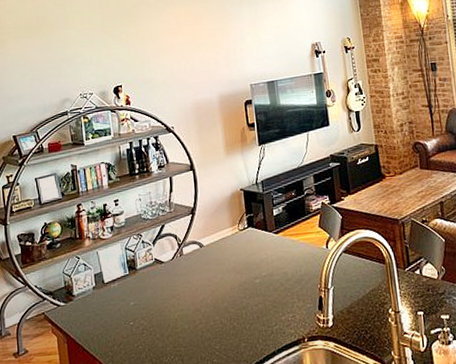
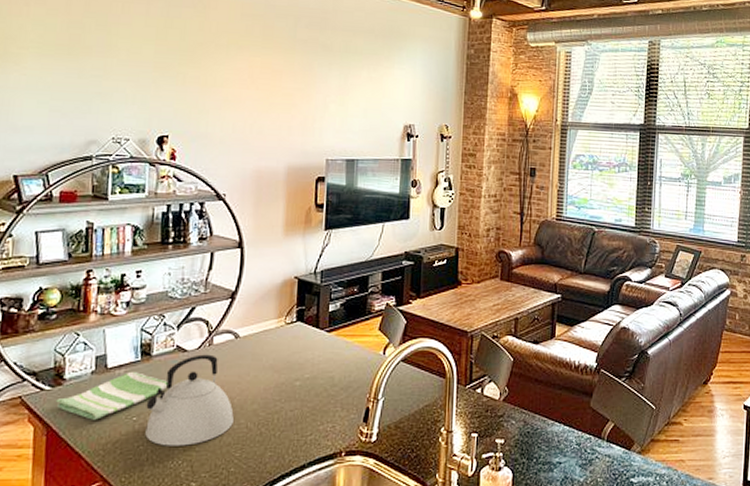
dish towel: none [70,284,153,327] -> present [56,372,168,420]
kettle: none [138,263,210,345] -> present [145,354,234,446]

